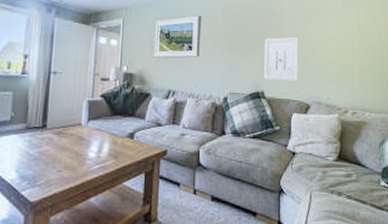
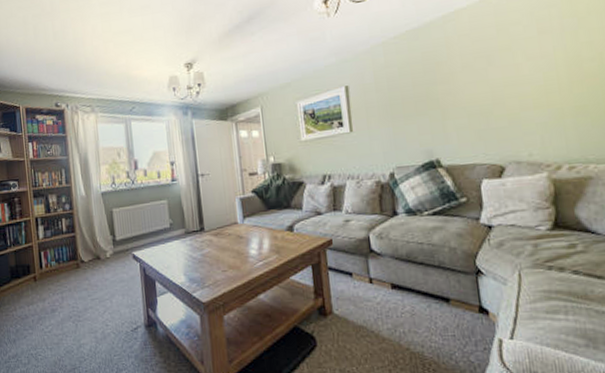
wall art: present [263,37,299,82] -> none [432,86,485,144]

